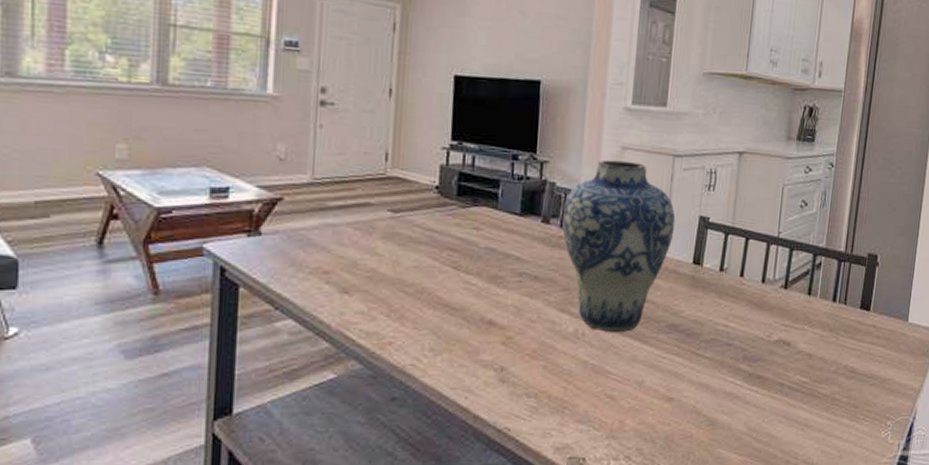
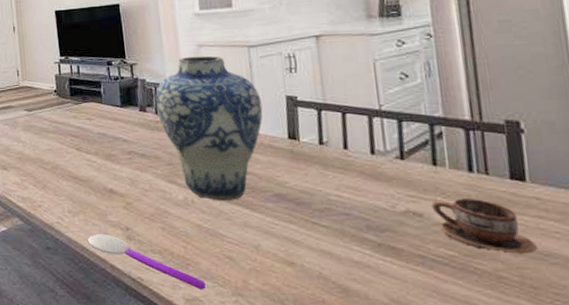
spoon: none [449,377,580,435] -> present [88,234,205,289]
cup: none [799,327,865,377] -> present [431,199,537,254]

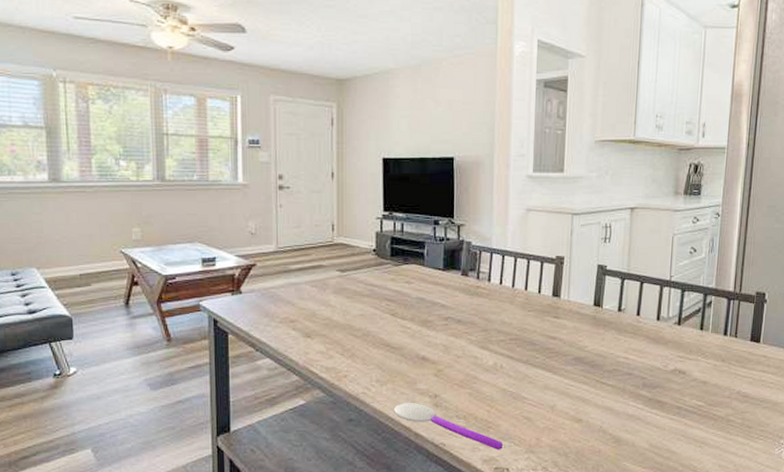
vase: present [155,55,263,201] -> none [478,220,576,366]
cup: present [431,199,537,254] -> none [693,358,757,401]

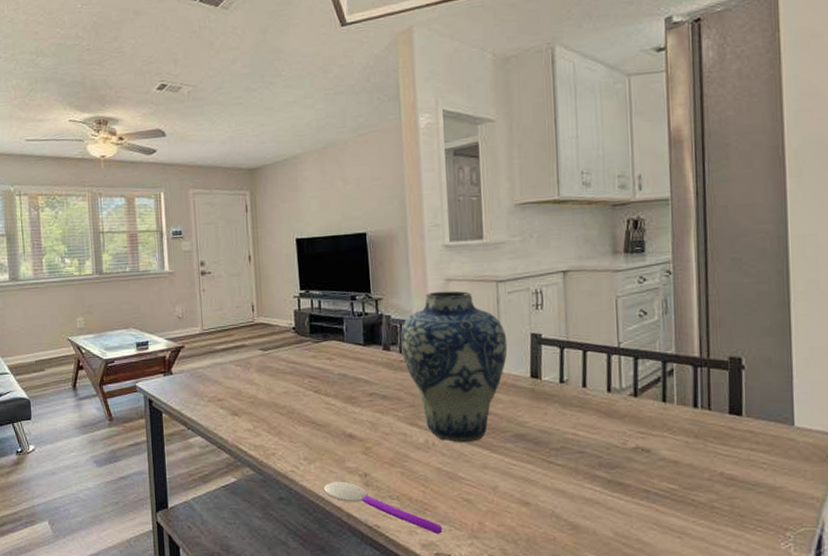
vase: none [478,220,576,366] -> present [400,290,508,443]

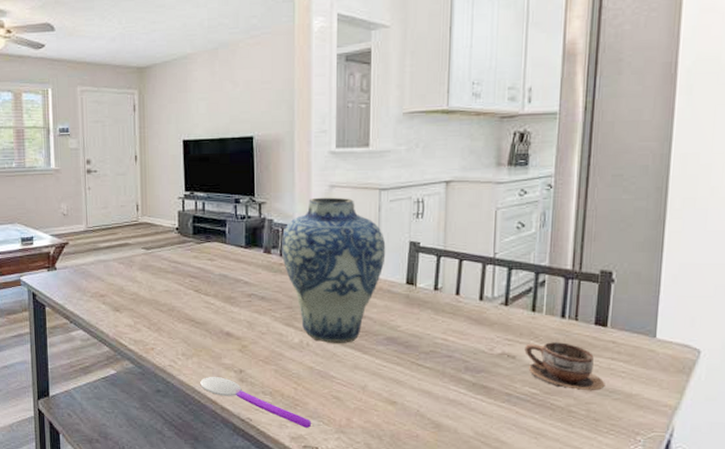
cup: none [659,434,747,485] -> present [524,342,605,391]

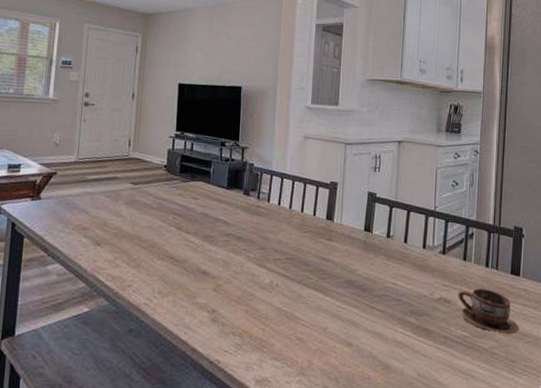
spoon: present [200,377,311,428] -> none [173,316,276,370]
vase: present [281,197,386,344] -> none [259,146,349,286]

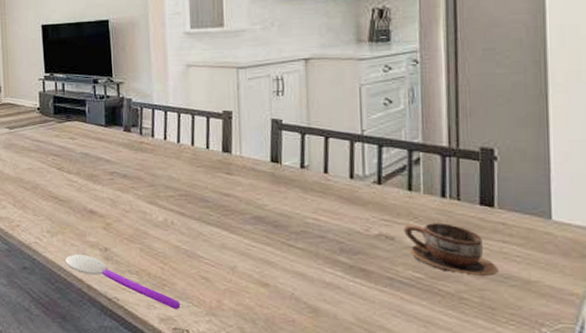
spoon: none [173,316,276,370] -> present [66,254,180,309]

